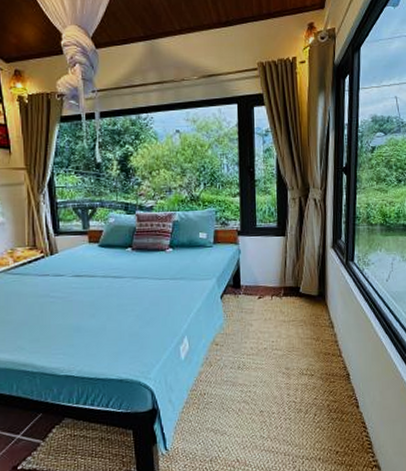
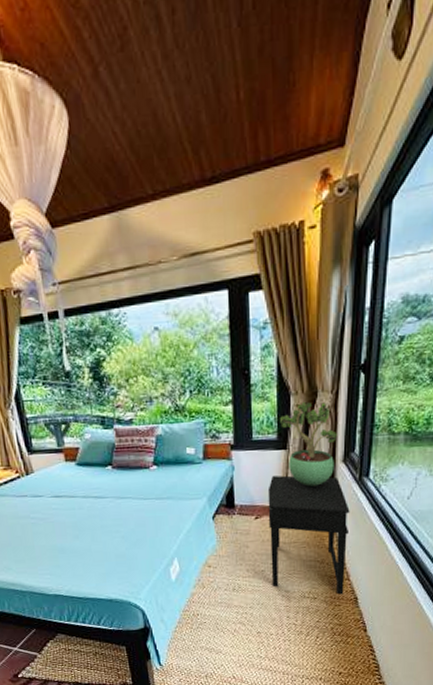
side table: none [269,259,340,371] -> present [267,475,350,595]
potted plant: none [279,195,326,269] -> present [280,401,337,487]

